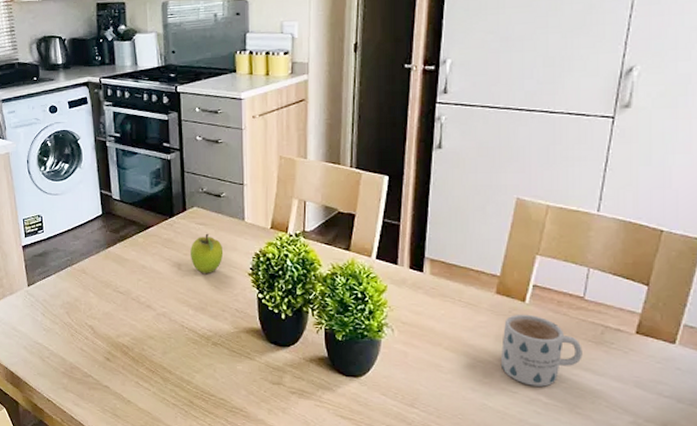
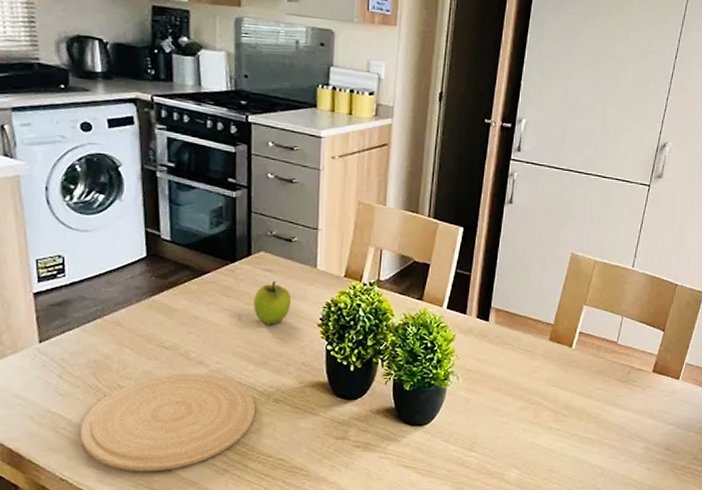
plate: none [59,315,198,400] -> present [79,374,256,472]
mug: present [500,314,582,387] -> none [548,358,613,423]

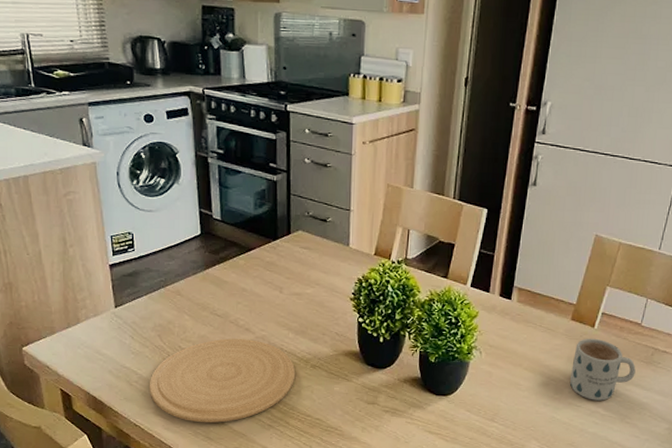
fruit: present [254,280,292,325] -> none [293,257,327,298]
mug: none [548,358,613,423] -> present [569,338,636,401]

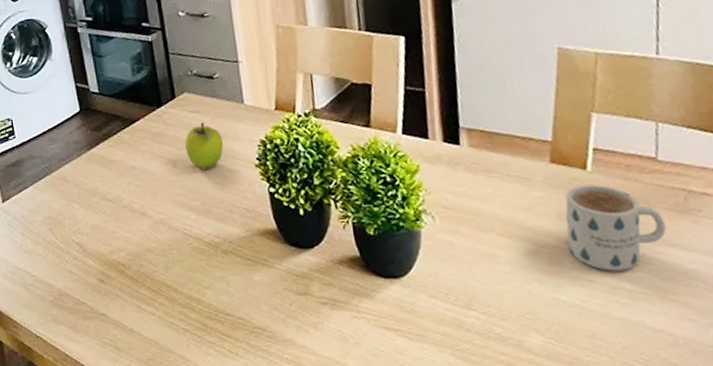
plate: present [149,338,296,423] -> none [45,225,206,330]
fruit: none [293,257,327,298] -> present [185,122,224,169]

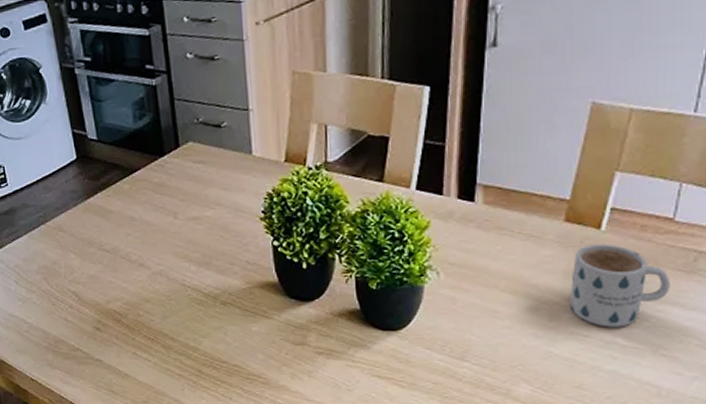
fruit: present [185,122,224,169] -> none [188,173,229,221]

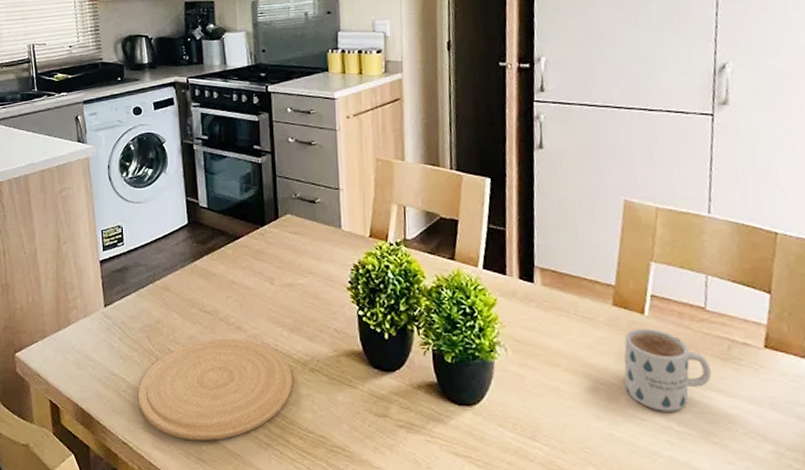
plate: none [40,276,204,375] -> present [137,339,293,441]

